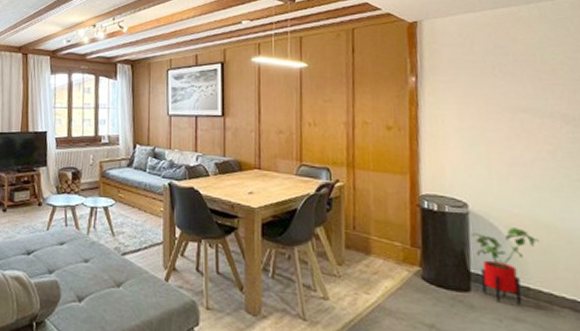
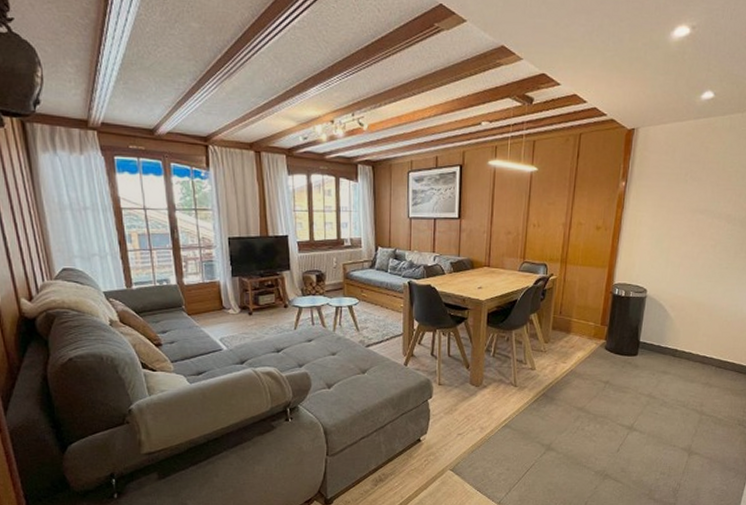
house plant: present [471,227,539,305] -> none [645,306,690,362]

